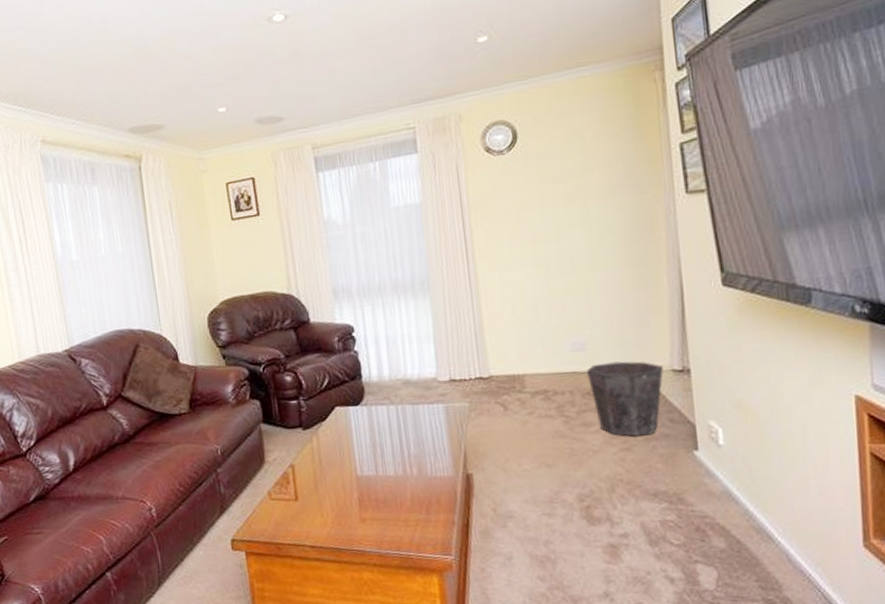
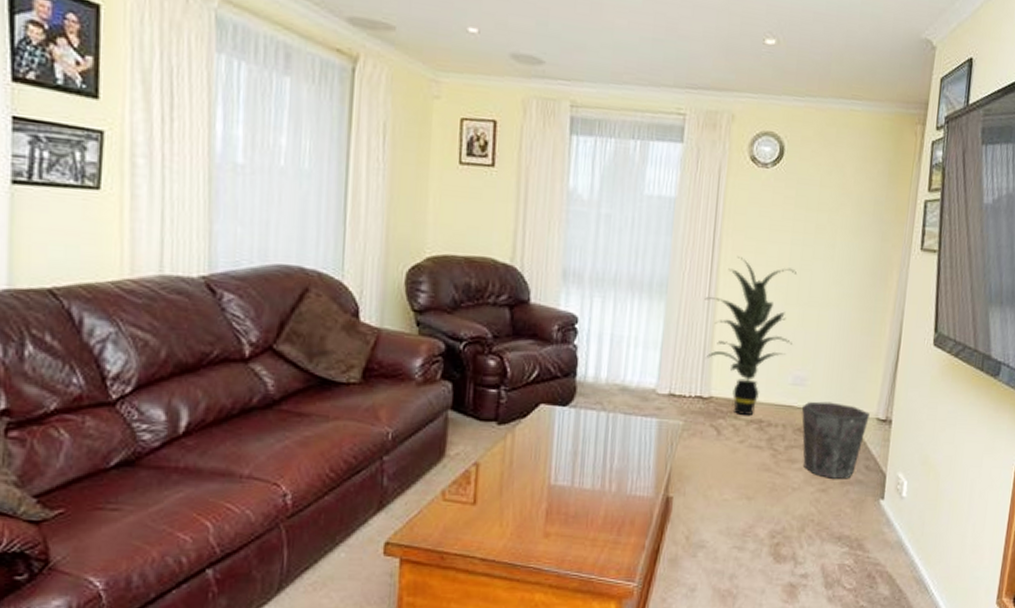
indoor plant: none [466,241,563,388] -> present [704,257,796,415]

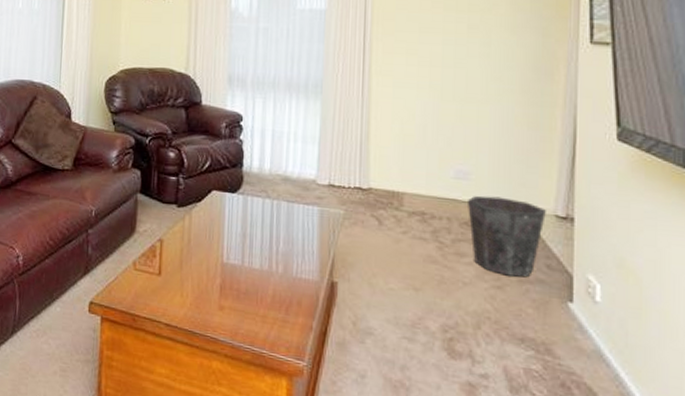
indoor plant: present [704,257,796,415] -> none [358,58,451,207]

